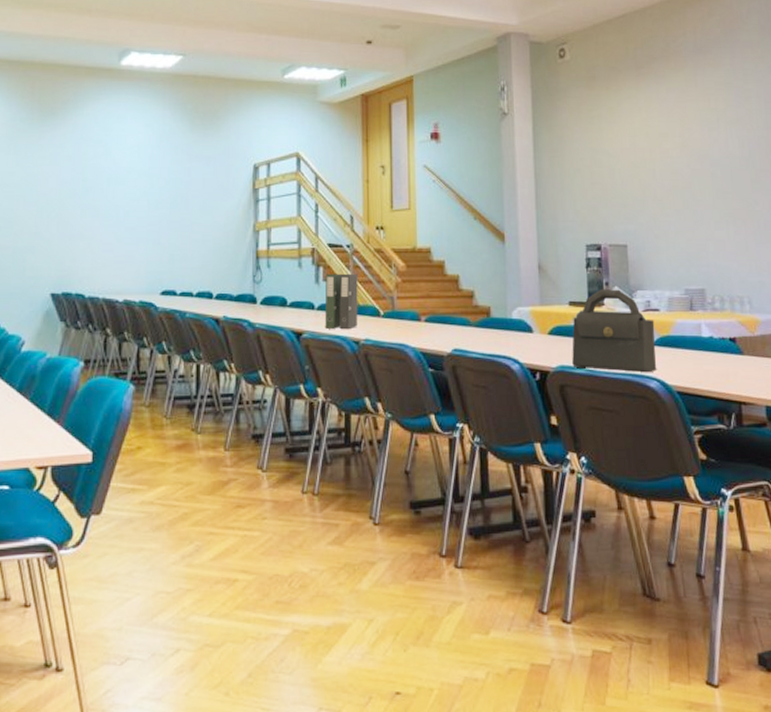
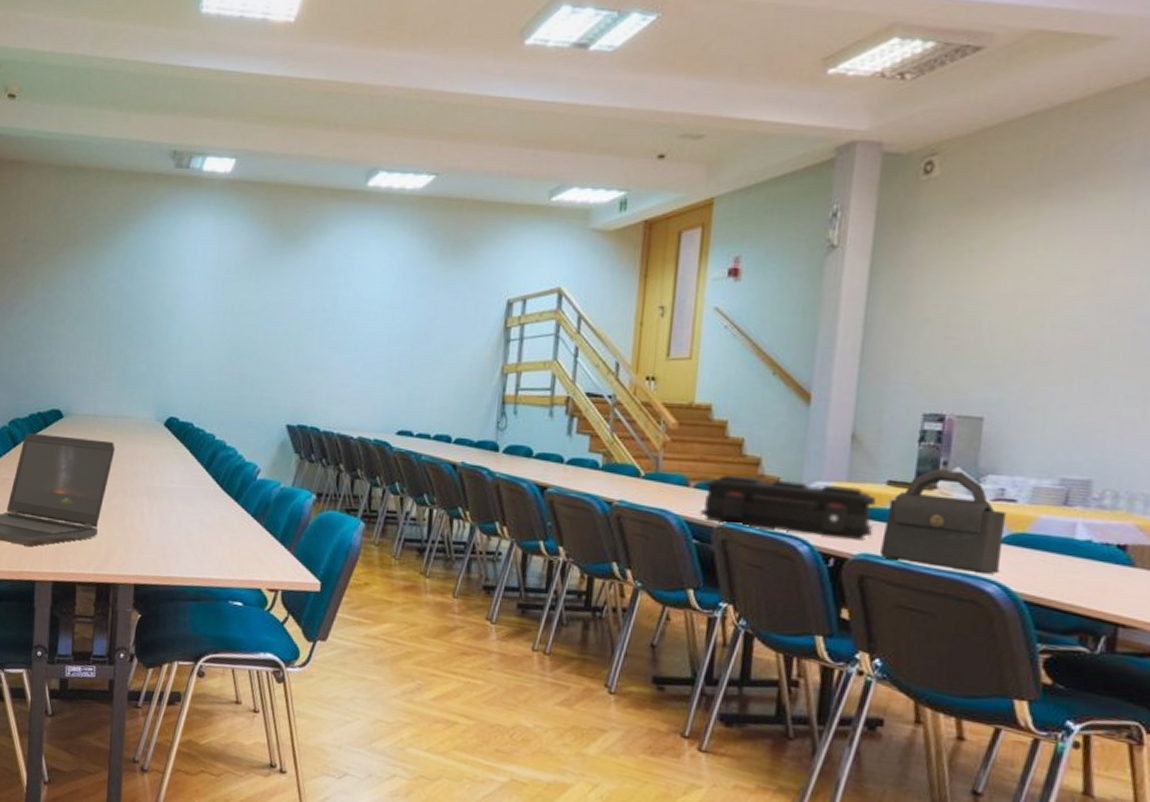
binder: present [324,273,358,330] -> none [573,425,618,489]
briefcase: none [431,307,564,354] -> present [699,474,876,539]

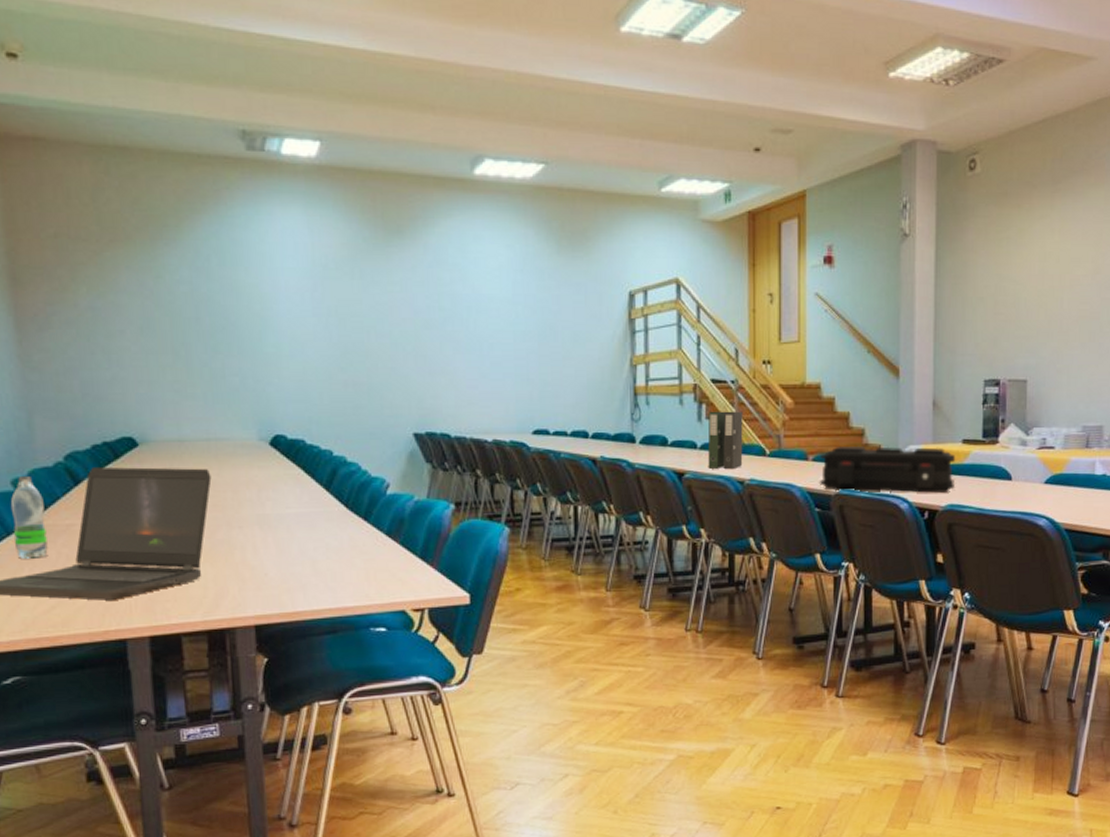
binder: none [573,425,618,489] -> present [707,411,743,470]
handbag: present [880,469,1007,574] -> none [962,426,1049,510]

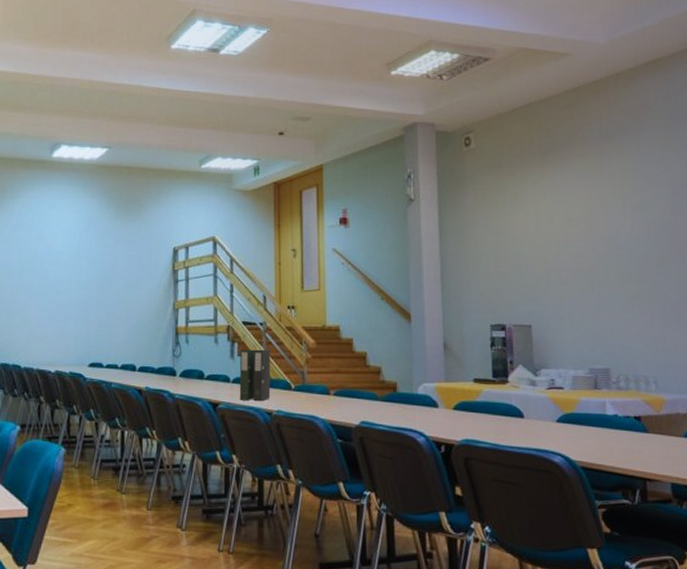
briefcase: present [819,445,955,493] -> none [340,382,468,428]

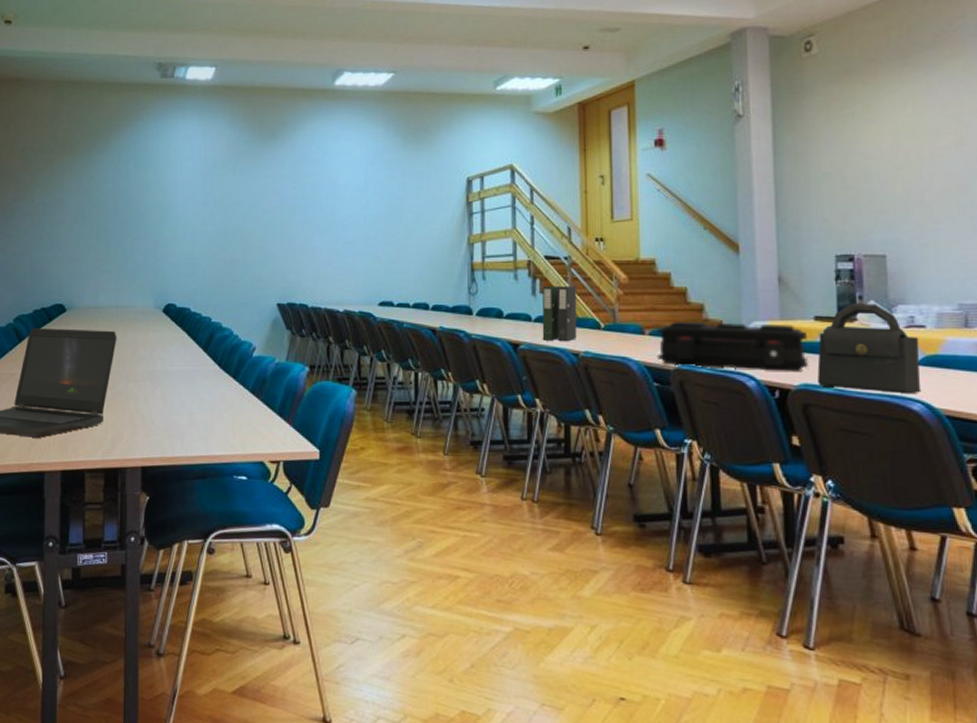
briefcase: none [340,382,468,428] -> present [656,320,808,371]
handbag: none [476,367,561,447] -> present [817,303,922,393]

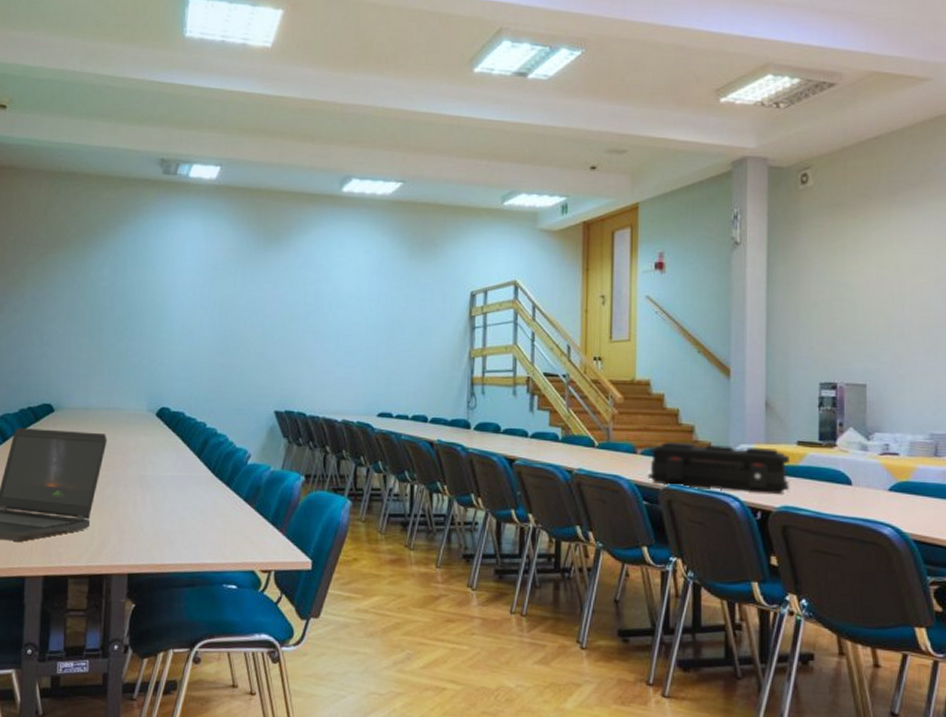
binder: present [542,286,577,342] -> none [538,402,573,459]
handbag: present [817,303,922,393] -> none [798,430,892,518]

